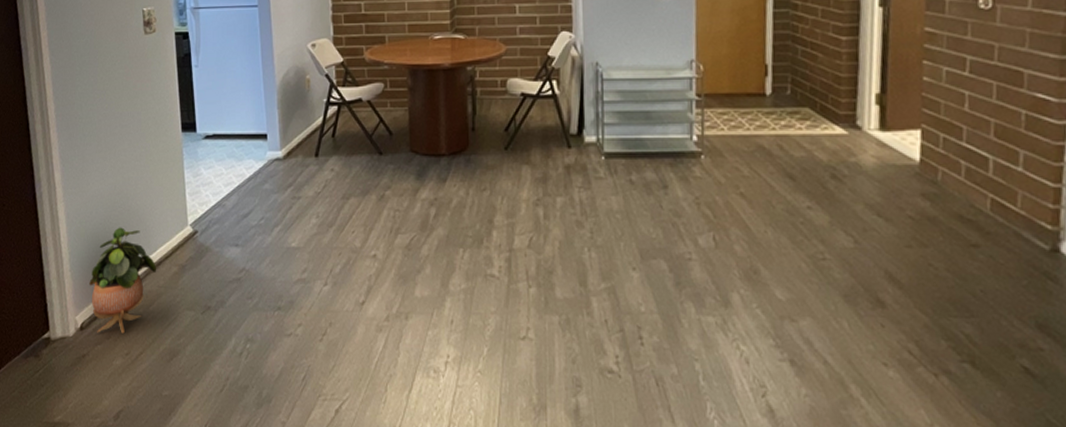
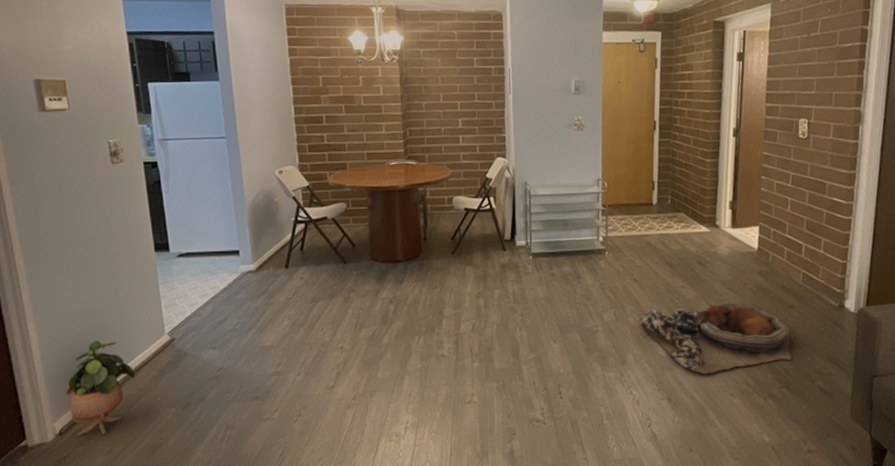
dog bed: none [749,234,977,333] -> present [640,303,792,375]

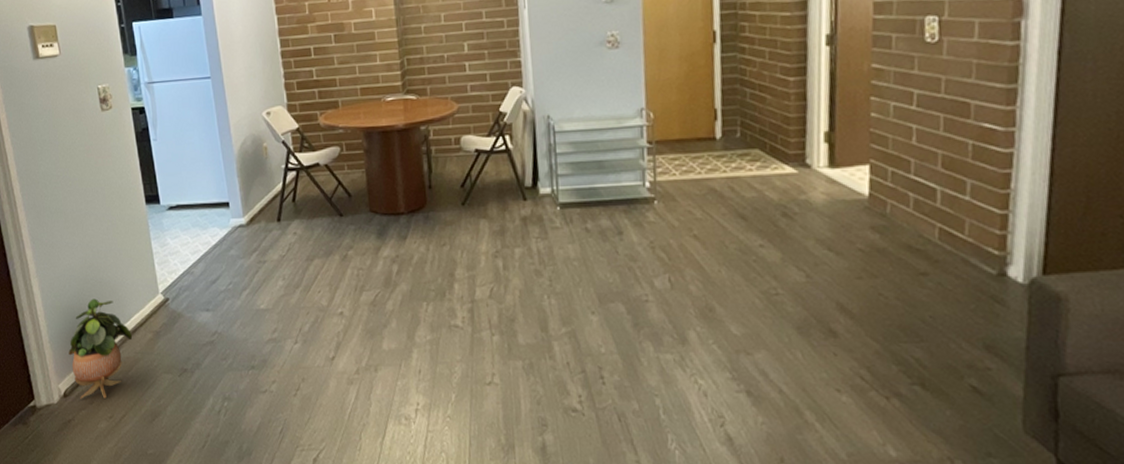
dog bed: present [640,303,792,375] -> none [704,268,926,363]

